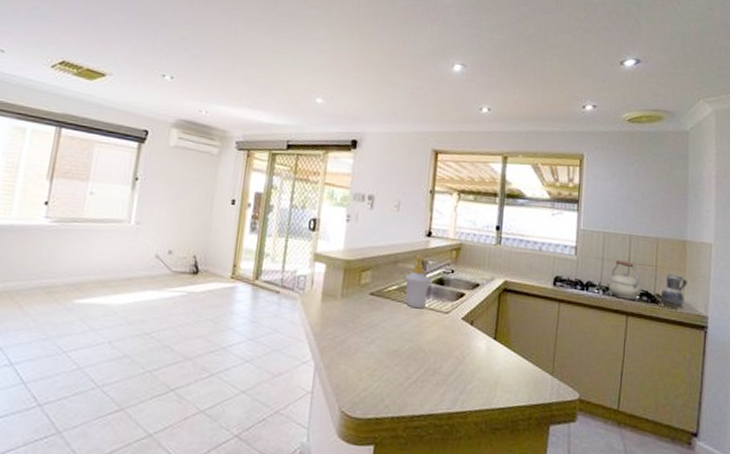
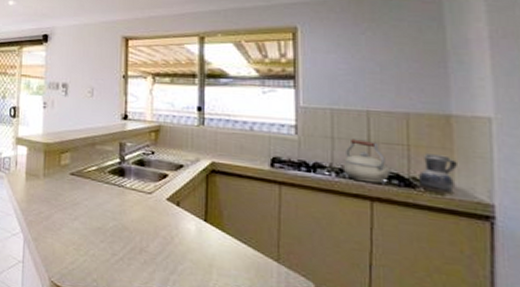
soap bottle: present [404,256,431,309] -> none [103,138,130,189]

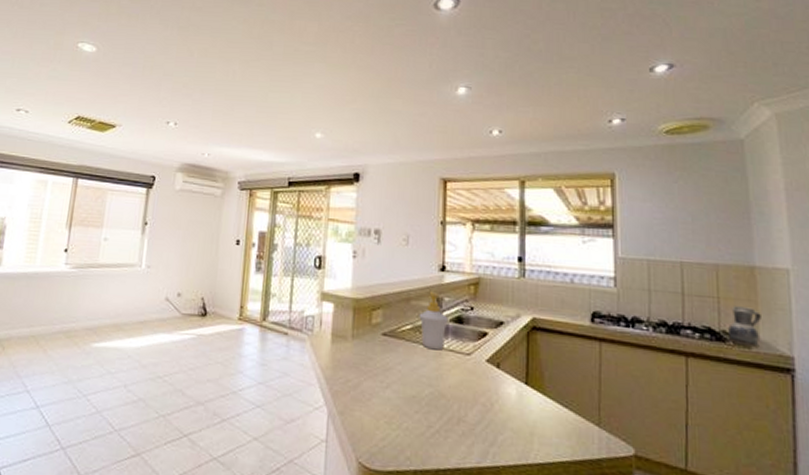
soap bottle: none [103,138,130,189] -> present [419,292,448,351]
kettle: present [342,139,391,184] -> none [659,291,704,338]

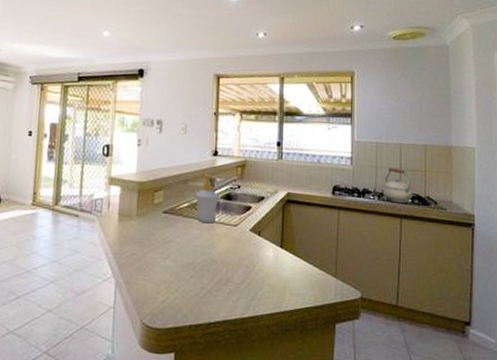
kettle: none [659,291,704,338] -> present [383,167,414,204]
ceramic jug: present [727,306,761,347] -> none [430,177,454,208]

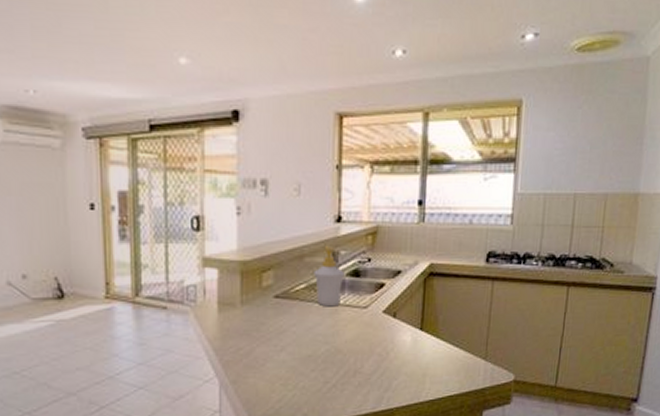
kettle: present [383,167,414,204] -> none [548,225,587,268]

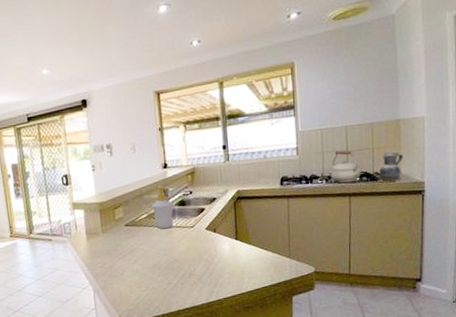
kettle: none [548,225,587,268] -> present [330,150,362,184]
ceramic jug: none [606,234,637,271] -> present [378,151,403,181]

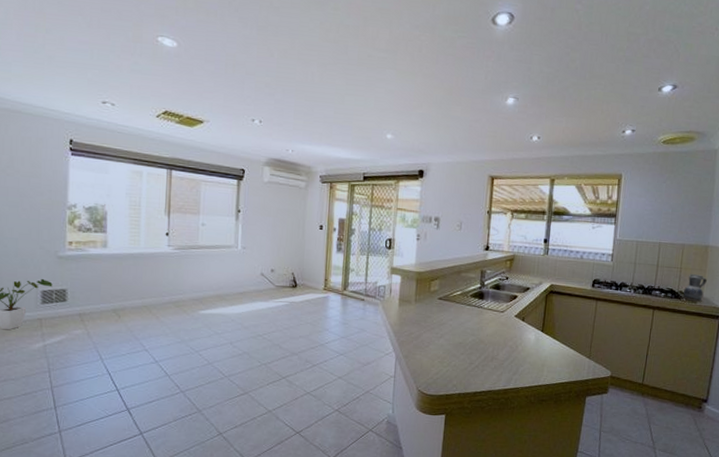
soap bottle: present [151,186,174,229] -> none [467,266,489,310]
kettle: present [330,150,362,184] -> none [638,264,668,297]

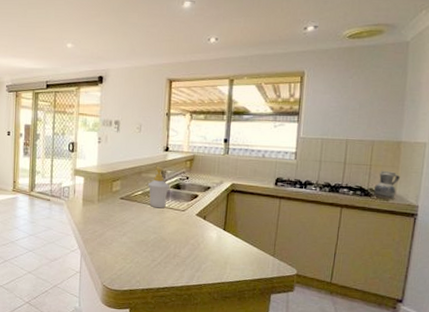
soap bottle: none [467,266,489,310] -> present [148,167,170,209]

